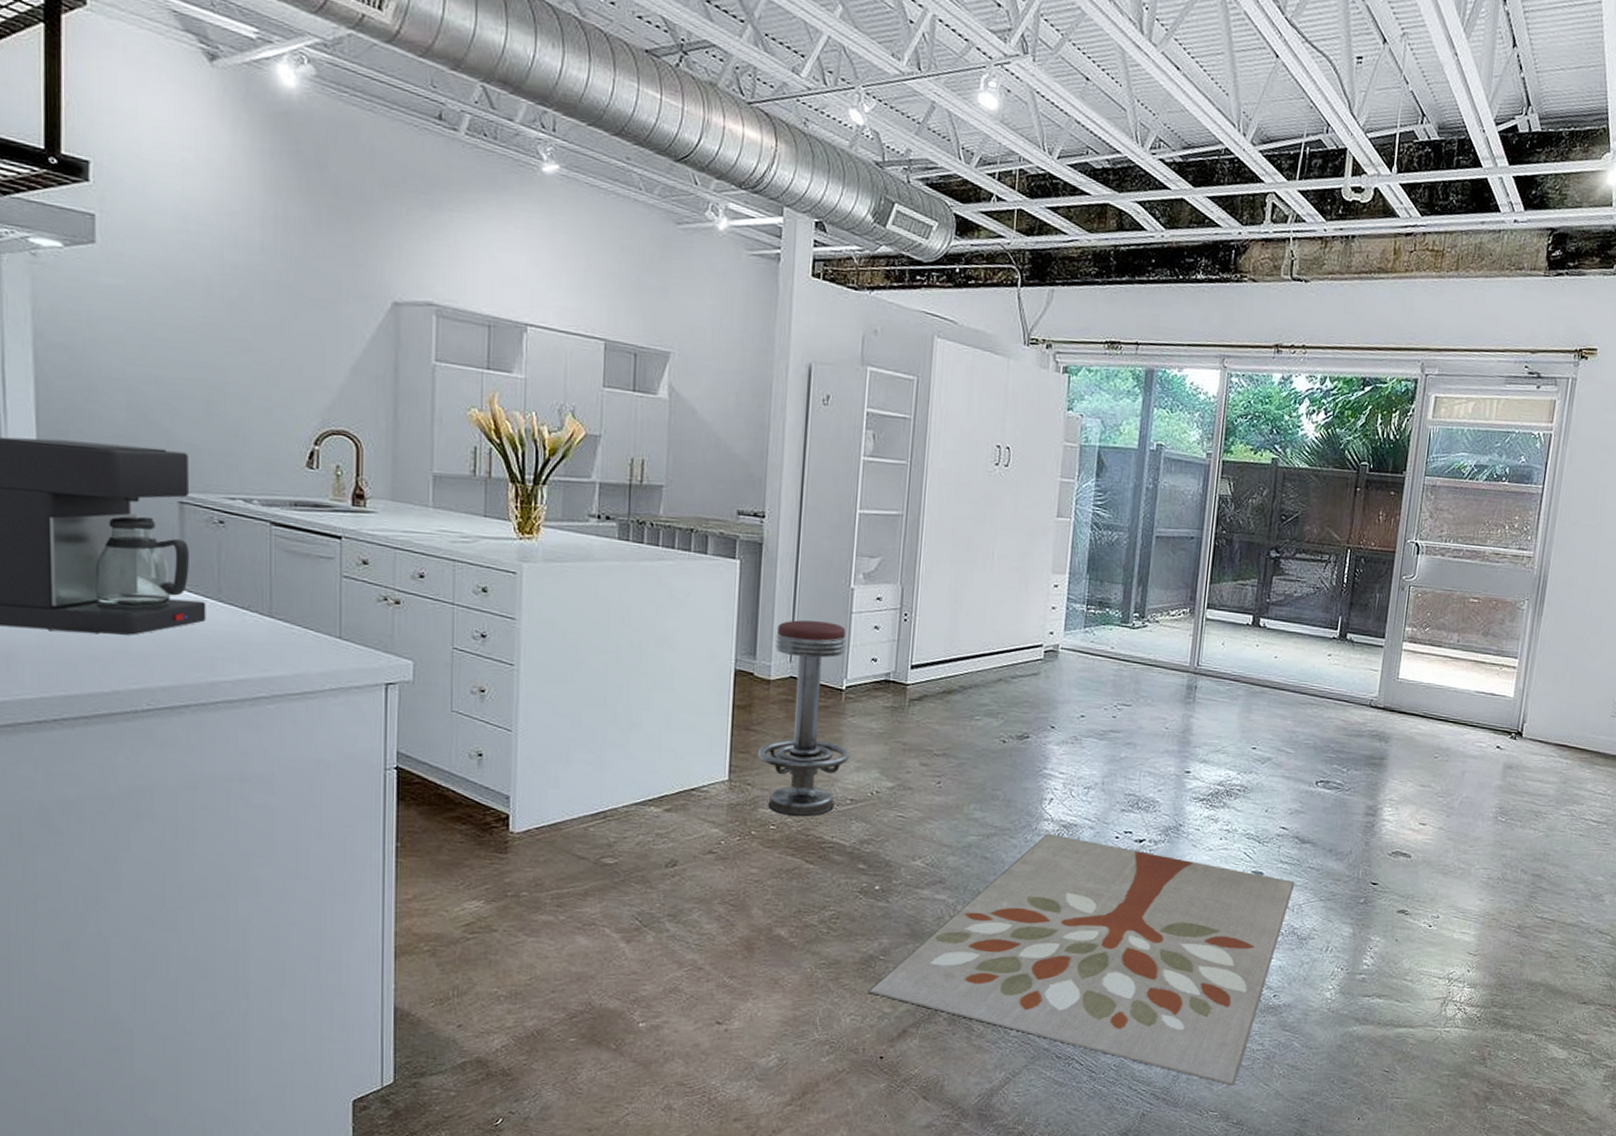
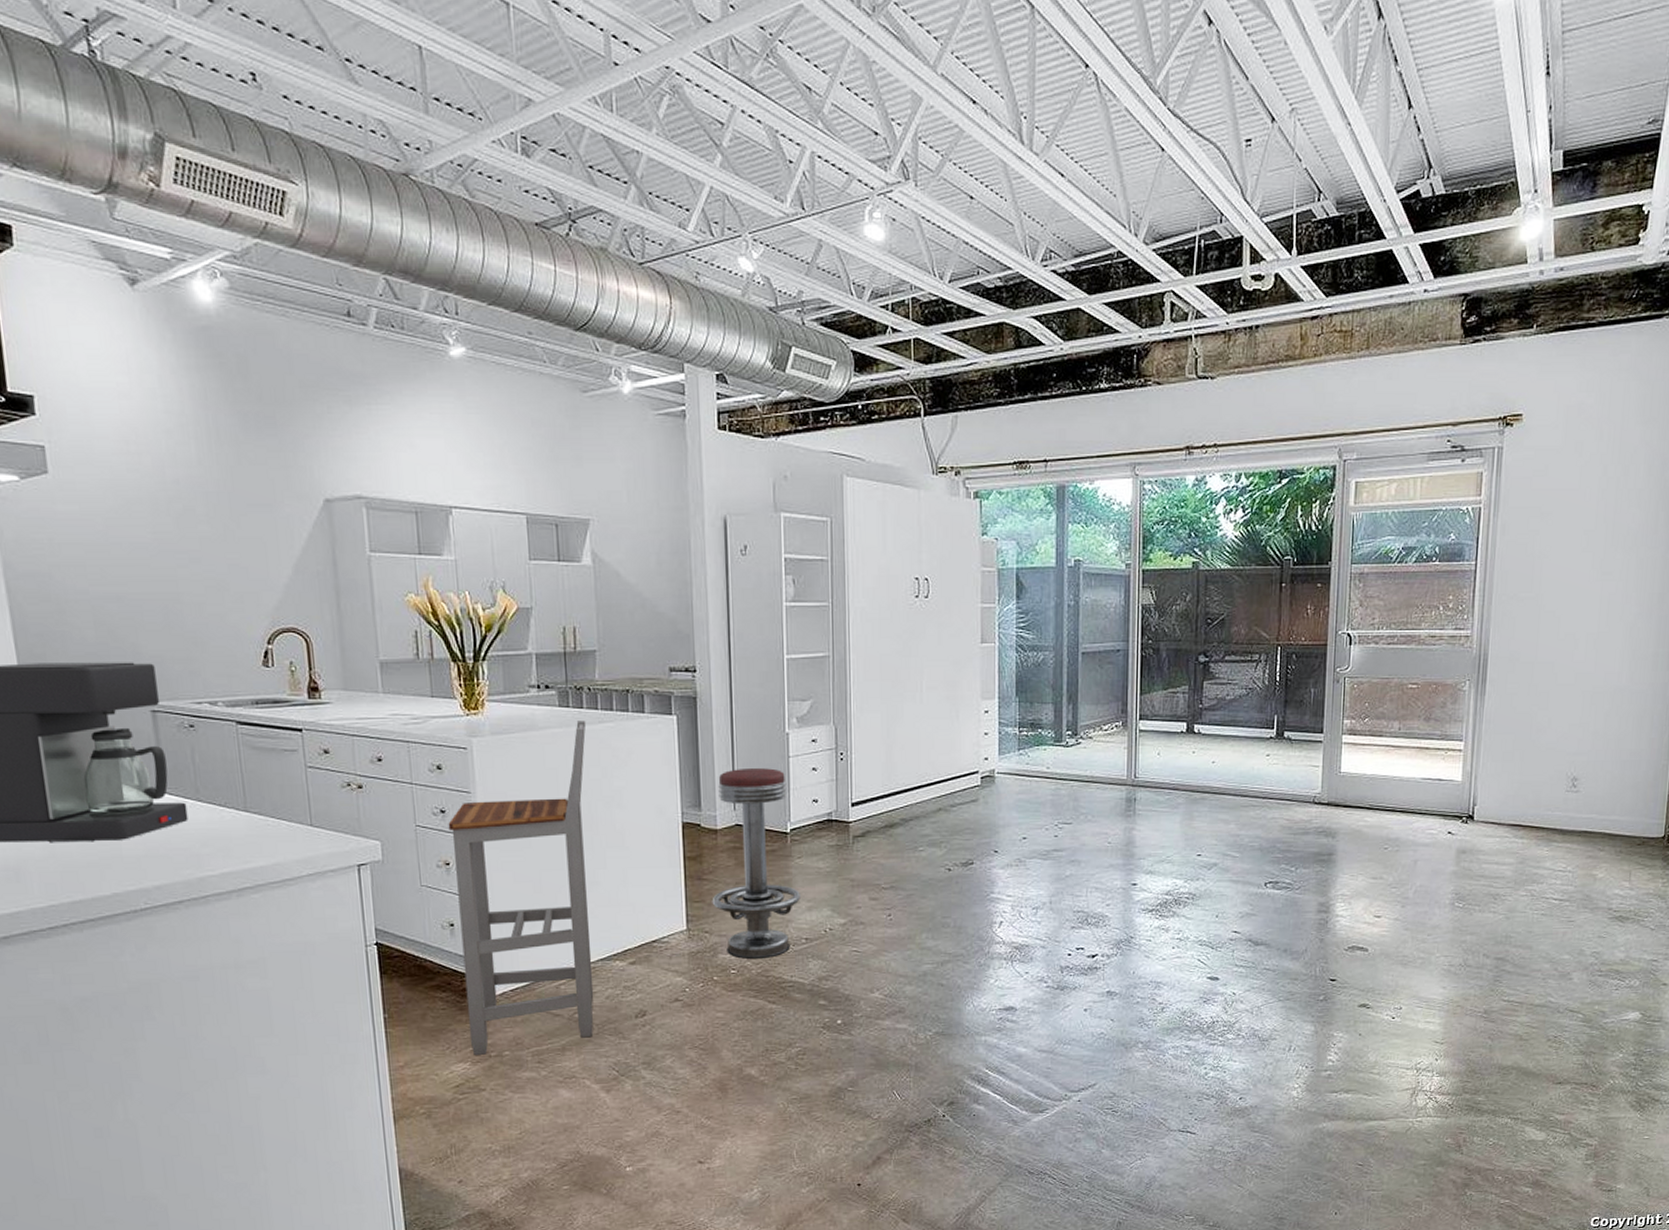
bar stool: none [486,555,645,894] -> present [448,720,594,1055]
area rug: present [868,834,1295,1086] -> none [840,956,1252,1190]

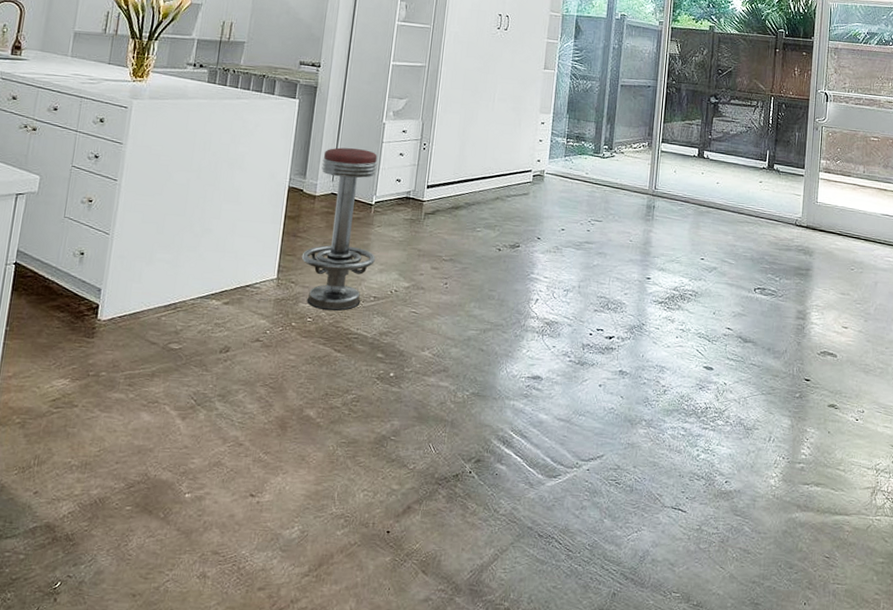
bar stool: present [448,720,594,1055] -> none [74,95,227,373]

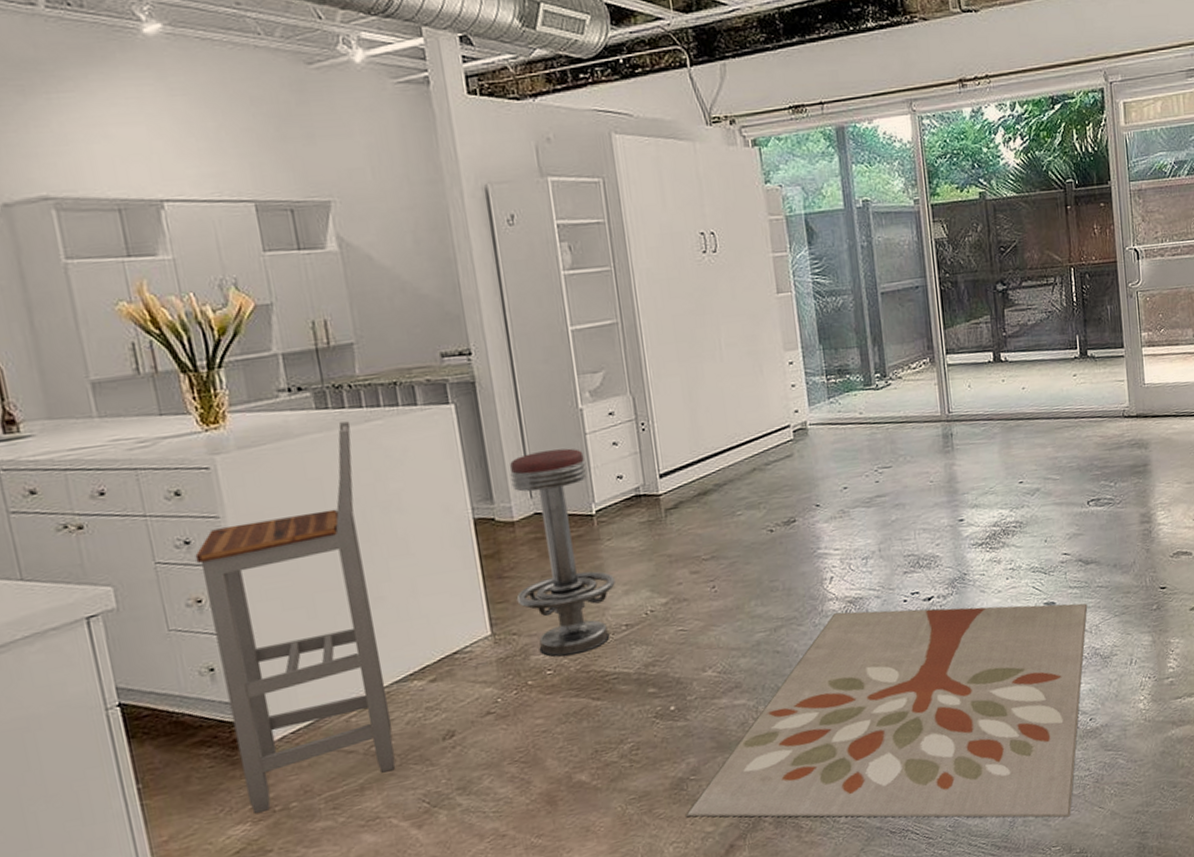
bar stool: none [74,95,227,373] -> present [195,421,396,813]
area rug: none [380,330,740,568] -> present [686,603,1088,818]

